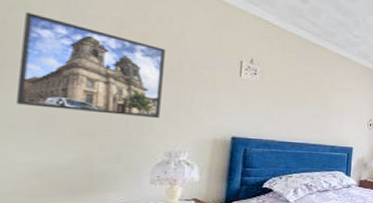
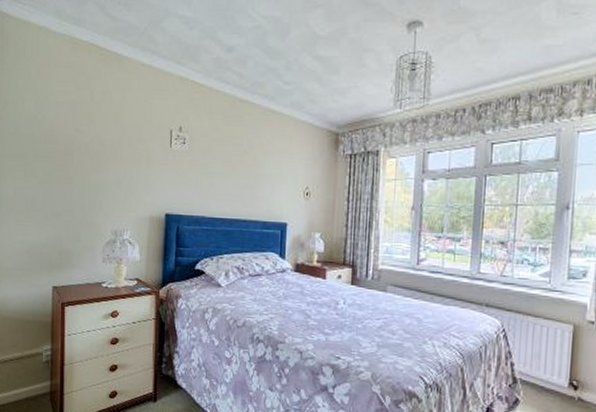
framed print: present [15,12,165,118] -> none [11,107,108,197]

